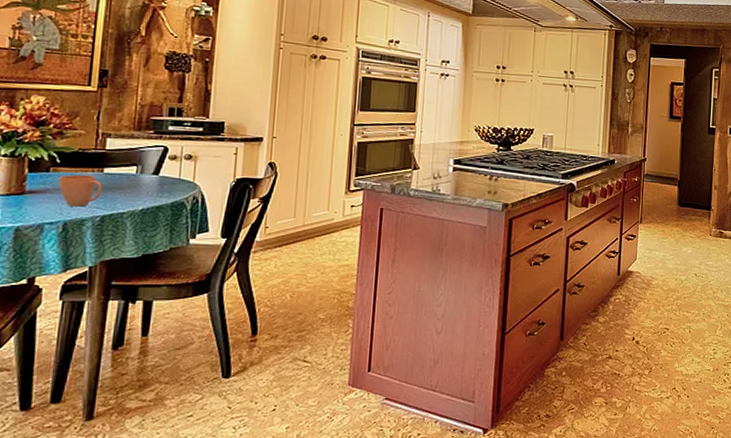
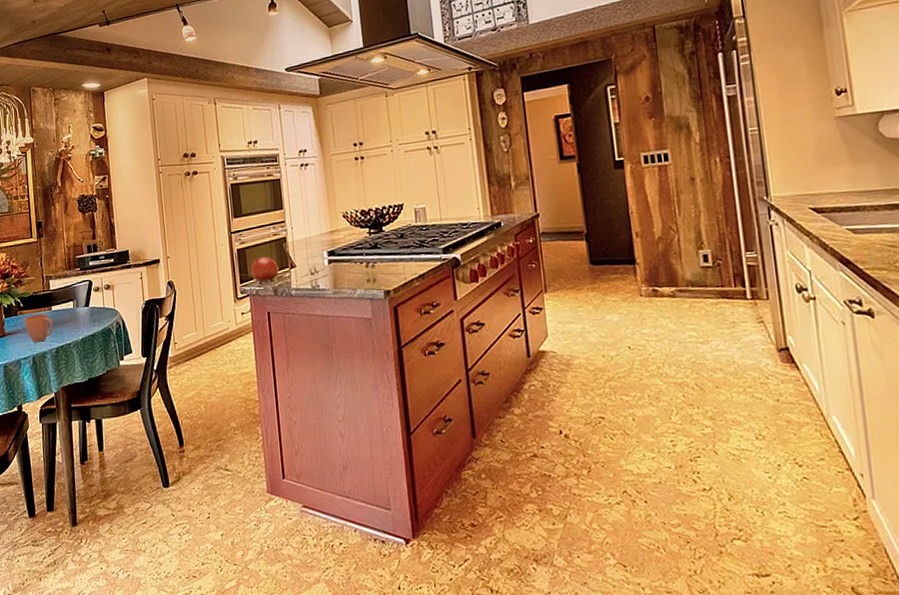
fruit: none [369,153,400,180] -> present [251,256,279,284]

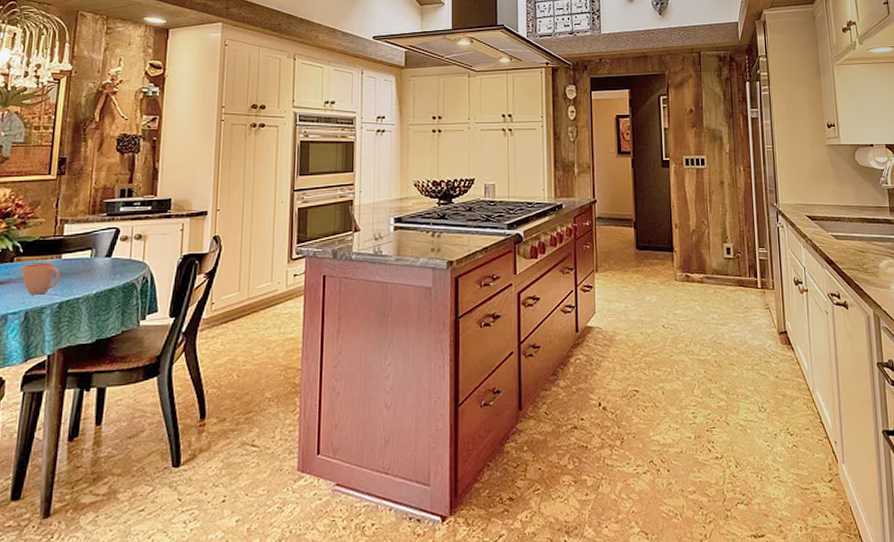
fruit: present [251,256,279,284] -> none [310,217,341,246]

